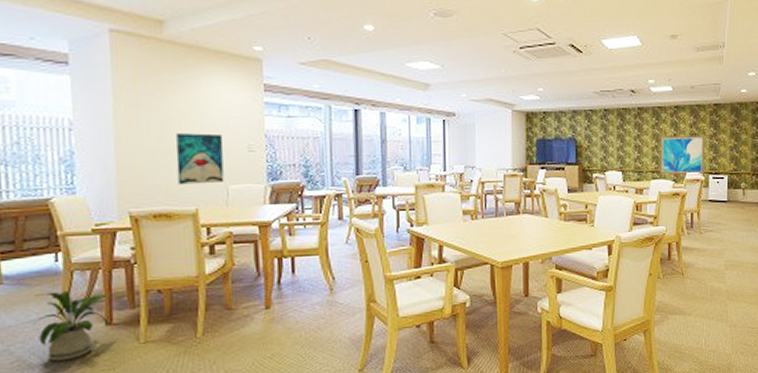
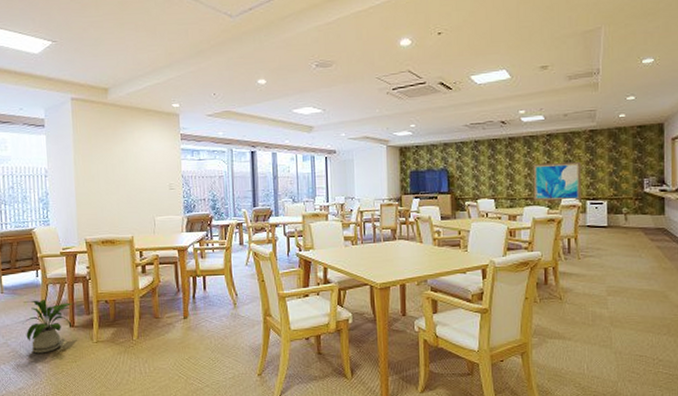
wall art: present [176,133,224,185] -> none [117,176,152,217]

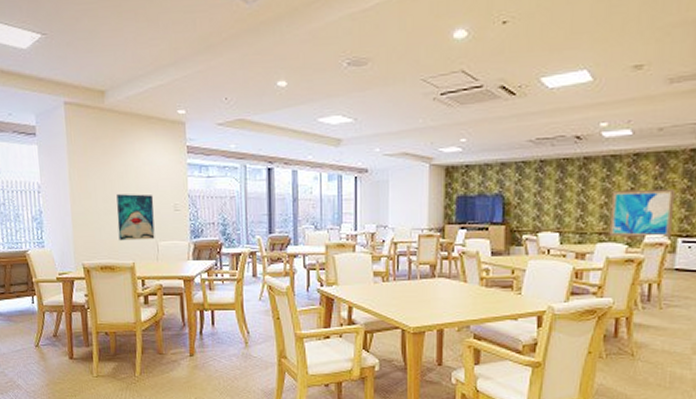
house plant: present [23,300,73,354] -> none [19,328,71,385]
wall art: none [117,176,152,217] -> present [116,194,155,241]

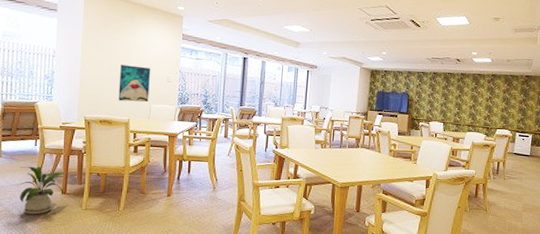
house plant: none [19,328,71,385] -> present [17,166,67,215]
wall art: present [609,190,675,238] -> none [474,98,516,132]

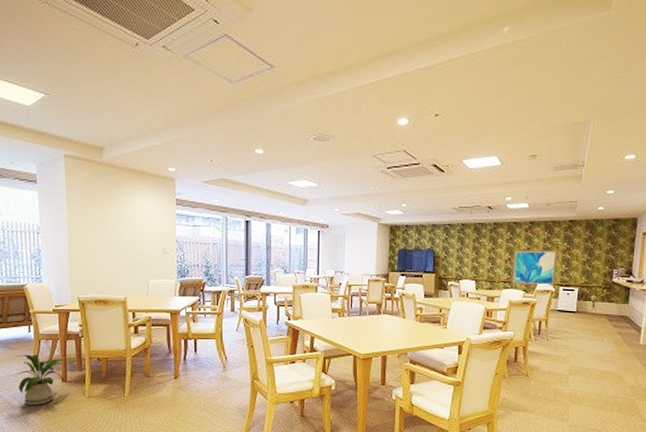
wall art: present [118,65,151,103] -> none [111,238,146,278]
wall art: none [474,98,516,132] -> present [511,250,558,287]

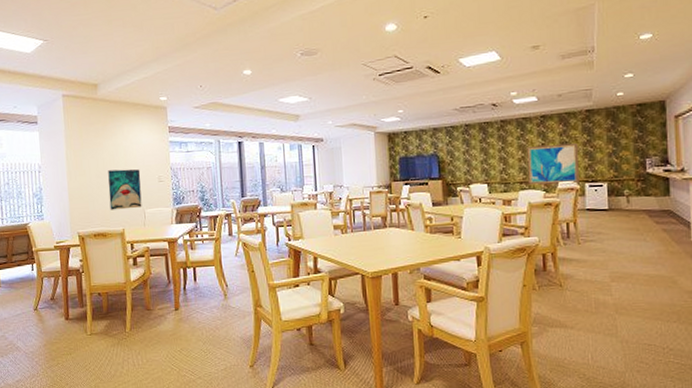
house plant: present [15,354,65,406] -> none [19,293,67,346]
wall art: none [111,238,146,278] -> present [108,169,142,210]

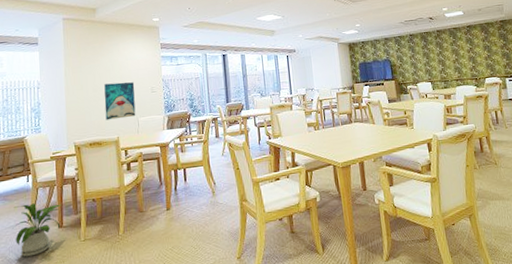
house plant: none [19,293,67,346] -> present [12,203,62,257]
wall art: present [527,143,580,185] -> none [459,47,501,82]

